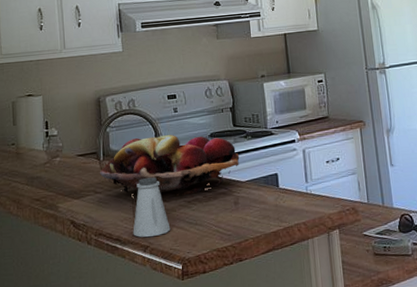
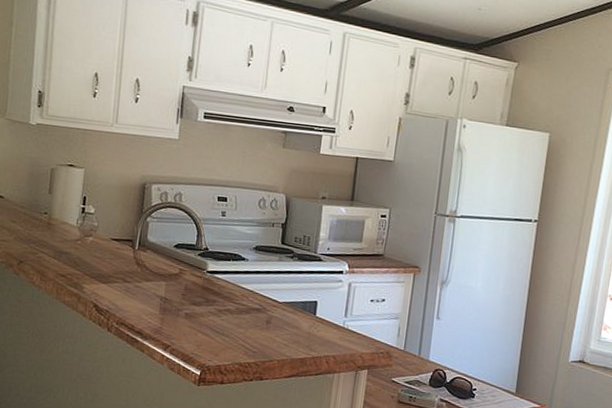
fruit basket: present [99,134,240,197] -> none [131,234,282,304]
saltshaker: present [133,177,171,238] -> none [156,277,196,338]

